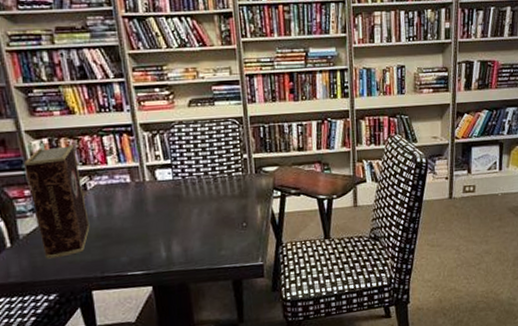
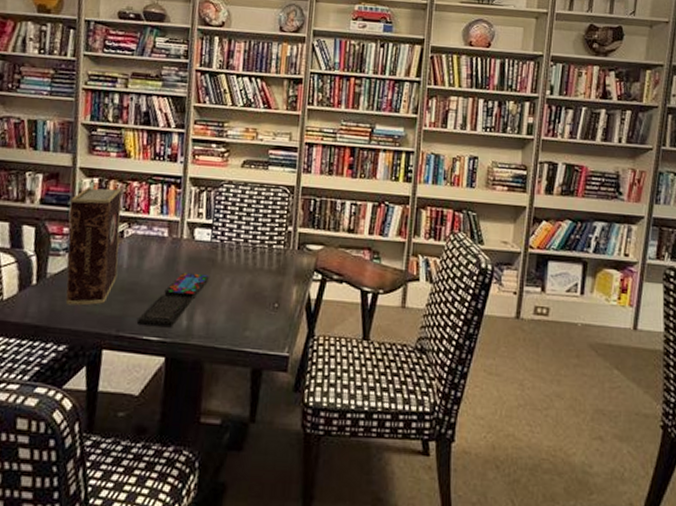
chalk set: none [119,209,178,264] -> present [138,272,209,328]

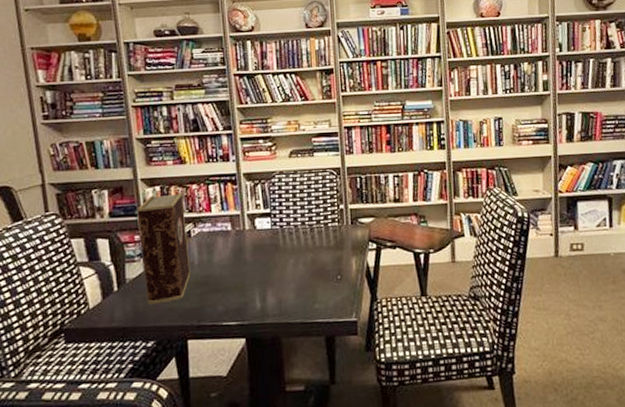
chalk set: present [138,272,209,328] -> none [216,258,275,313]

